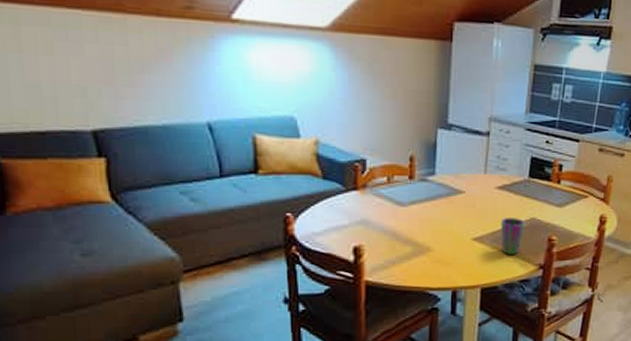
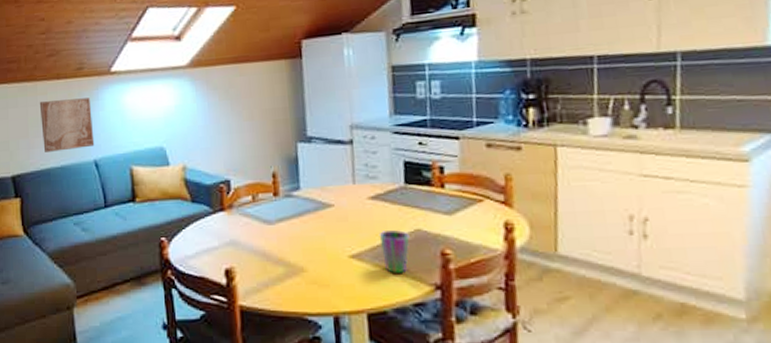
wall art: none [130,42,208,107] -> present [39,98,95,152]

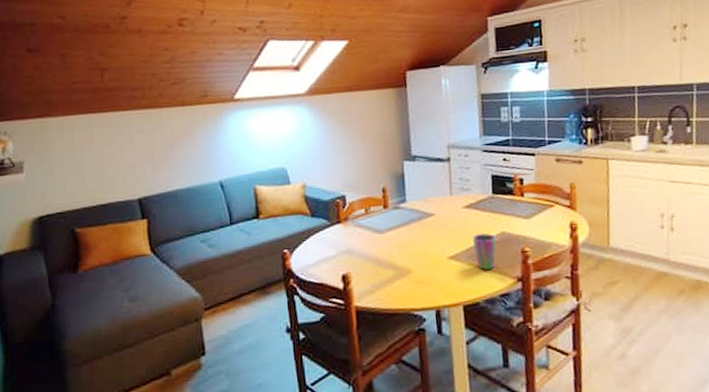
wall art: present [39,98,95,152] -> none [164,123,220,175]

